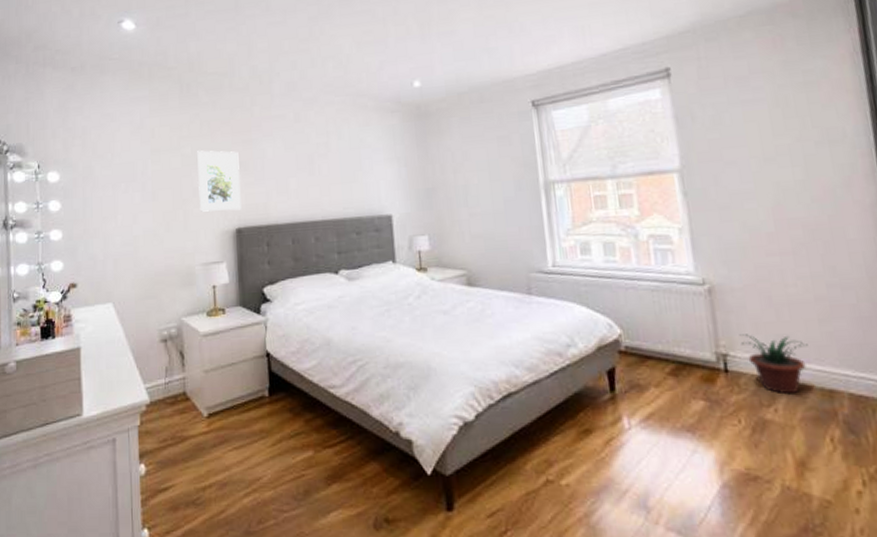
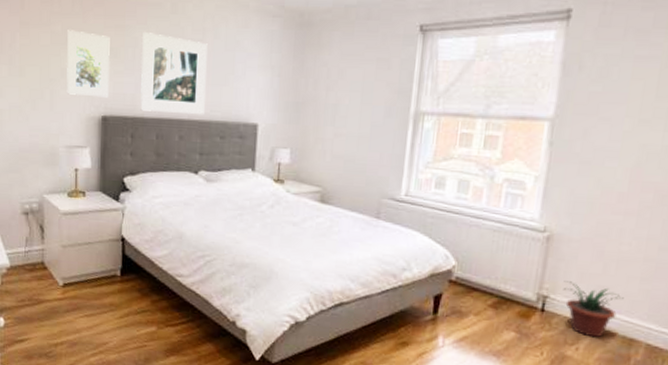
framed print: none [269,142,338,218] -> present [140,31,208,115]

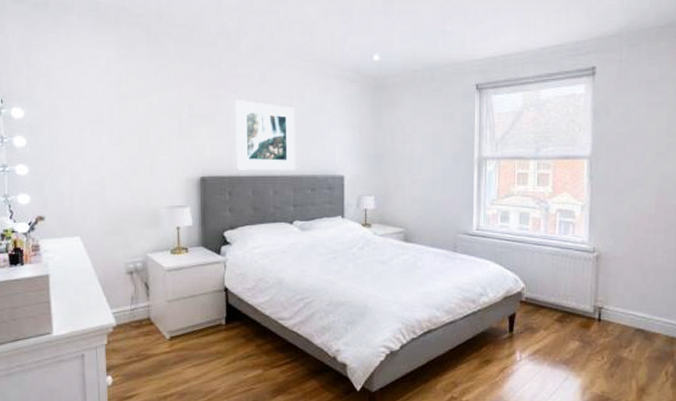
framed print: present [67,30,110,98] -> none [164,101,206,160]
potted plant: present [562,281,624,338] -> none [613,293,663,340]

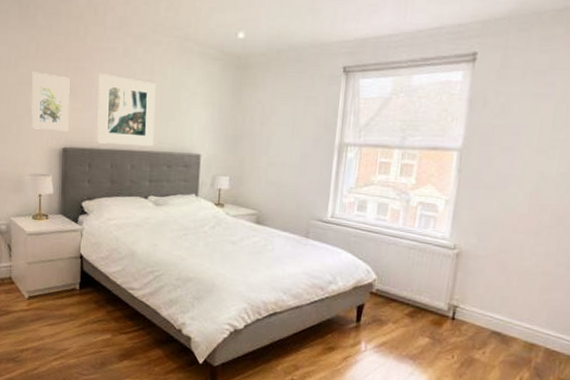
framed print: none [164,101,206,160] -> present [31,72,70,132]

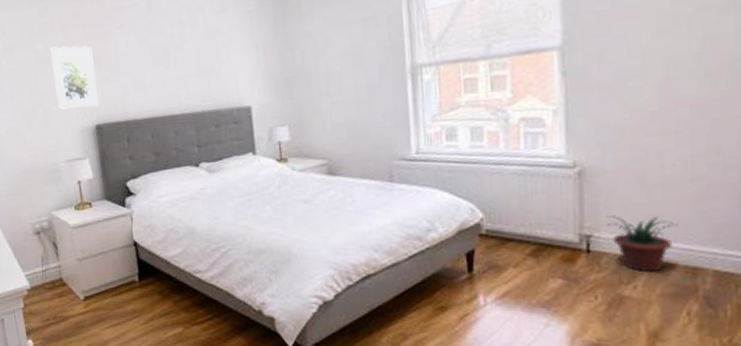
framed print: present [97,73,156,147] -> none [122,34,196,113]
potted plant: none [471,292,525,343] -> present [606,215,678,272]

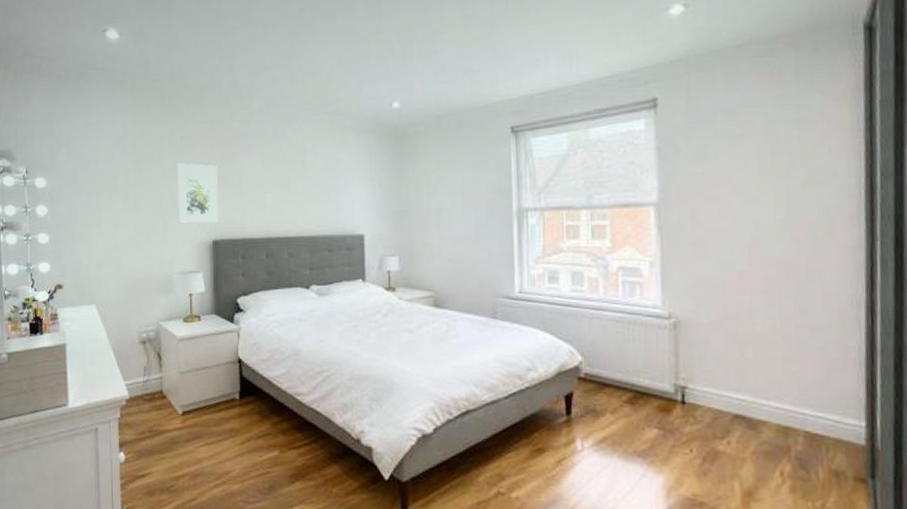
potted plant: present [606,215,678,272] -> none [700,368,769,429]

